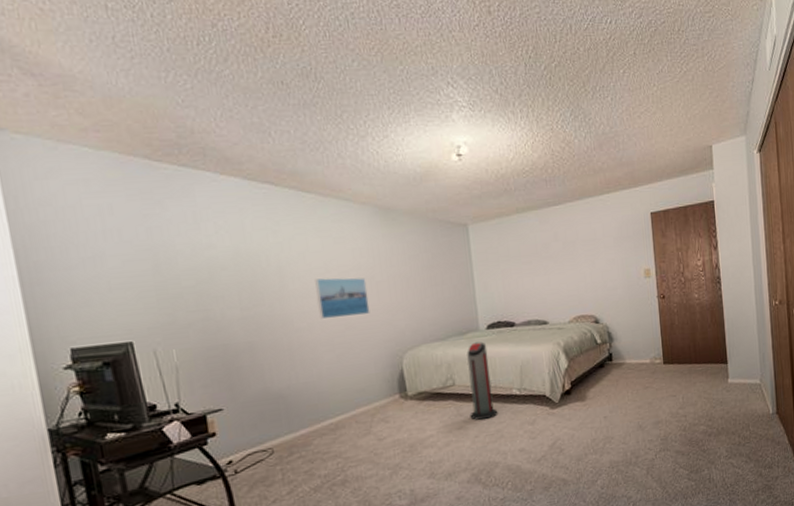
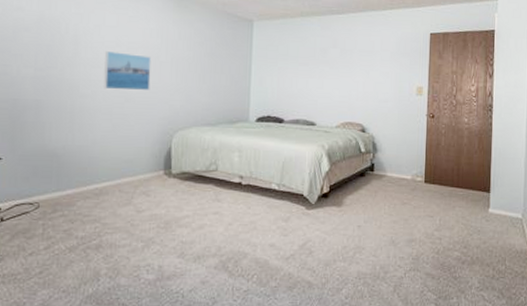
air purifier: present [467,341,498,420] -> none [227,132,255,209]

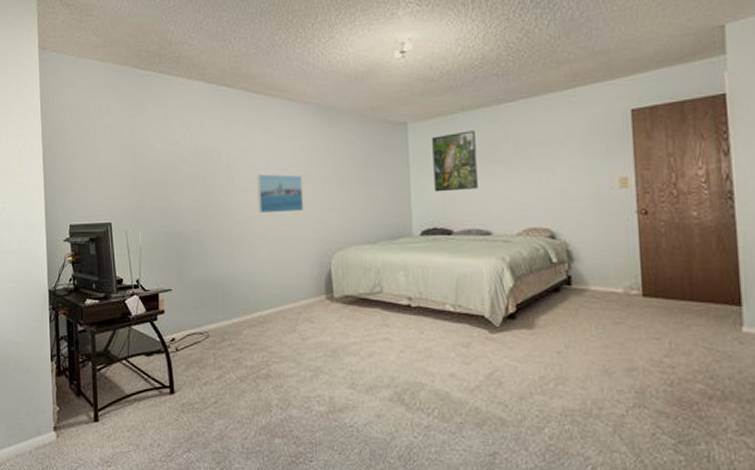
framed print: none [272,34,310,85] -> present [432,130,478,192]

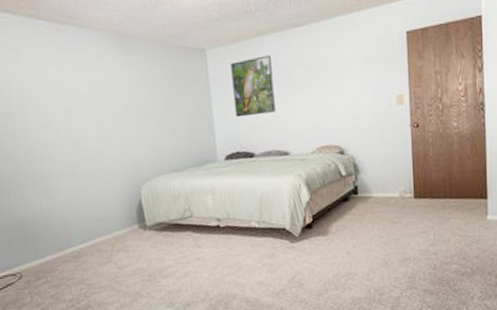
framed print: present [257,174,304,214] -> none [54,107,109,150]

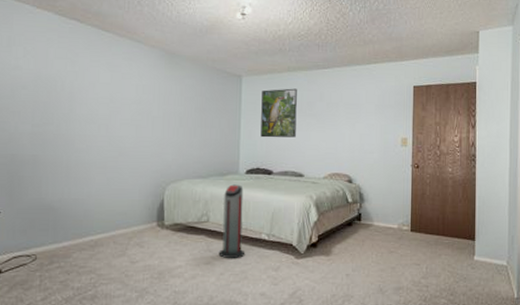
air purifier: none [205,173,237,252] -> present [218,184,246,259]

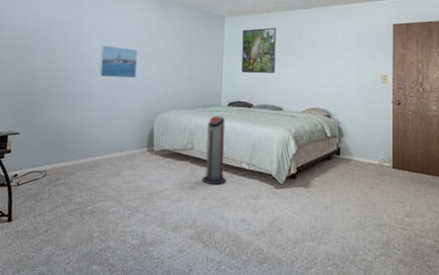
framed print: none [98,107,144,145] -> present [99,45,138,79]

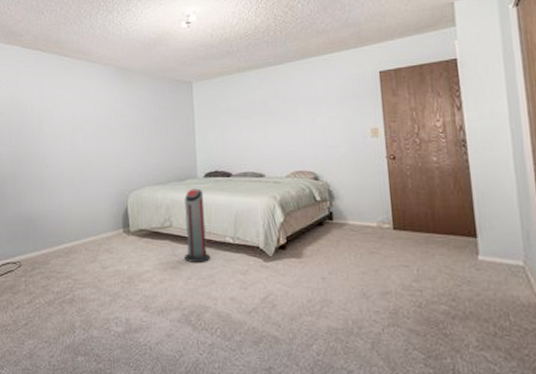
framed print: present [99,45,138,79] -> none [64,125,105,159]
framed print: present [241,27,276,74] -> none [213,88,252,141]

